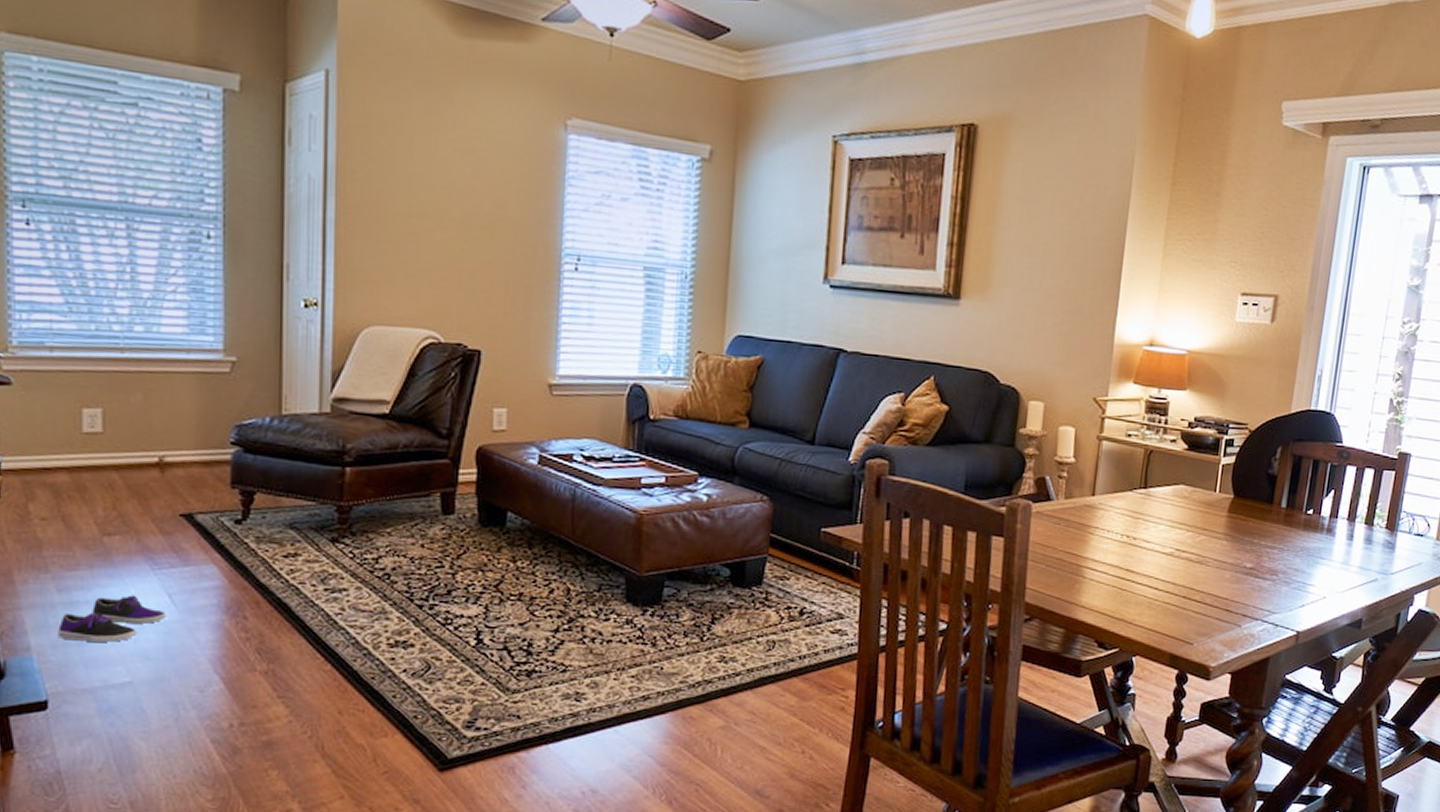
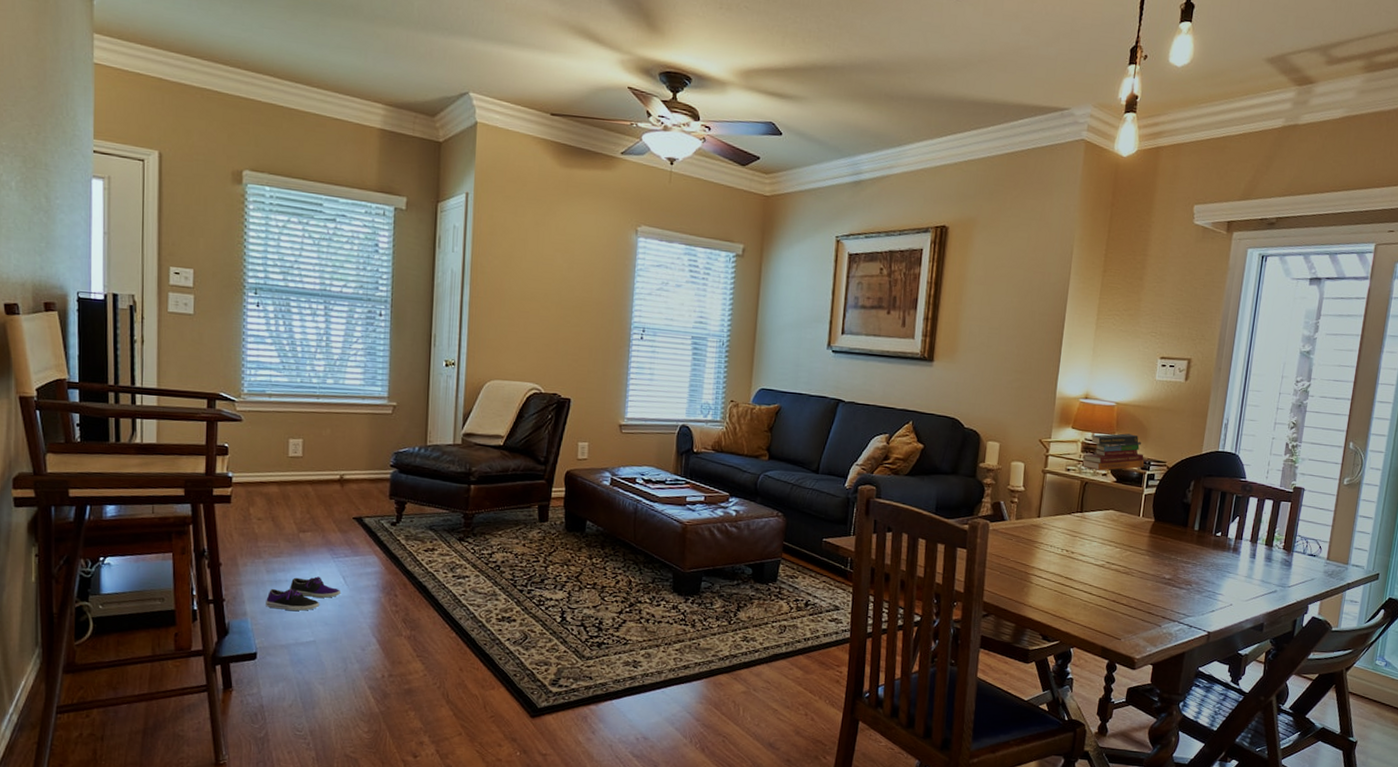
books: none [1146,389,1222,436] -> present [1082,433,1145,471]

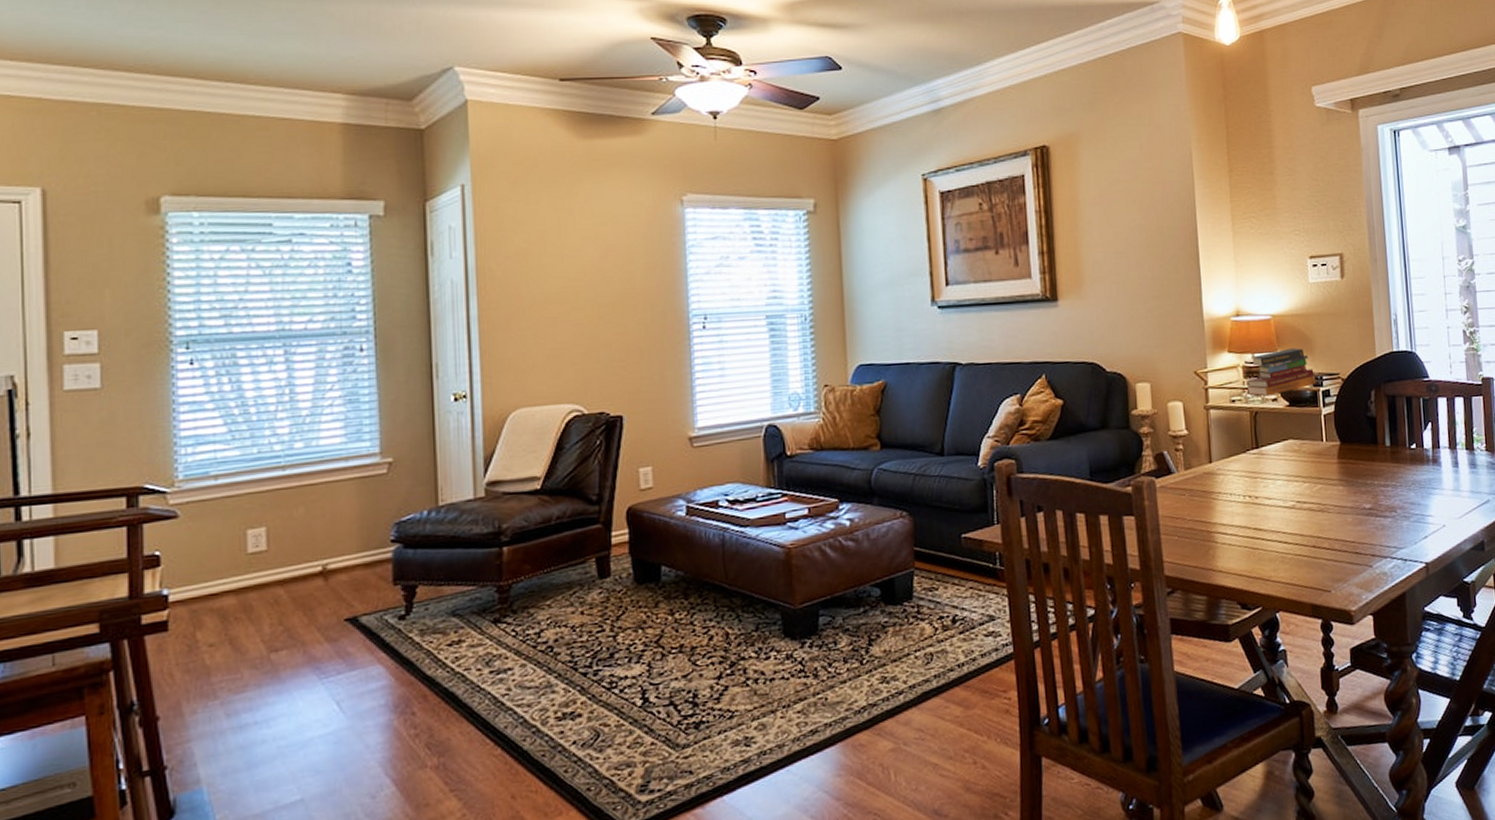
shoe: present [266,576,341,611] -> none [227,708,336,766]

